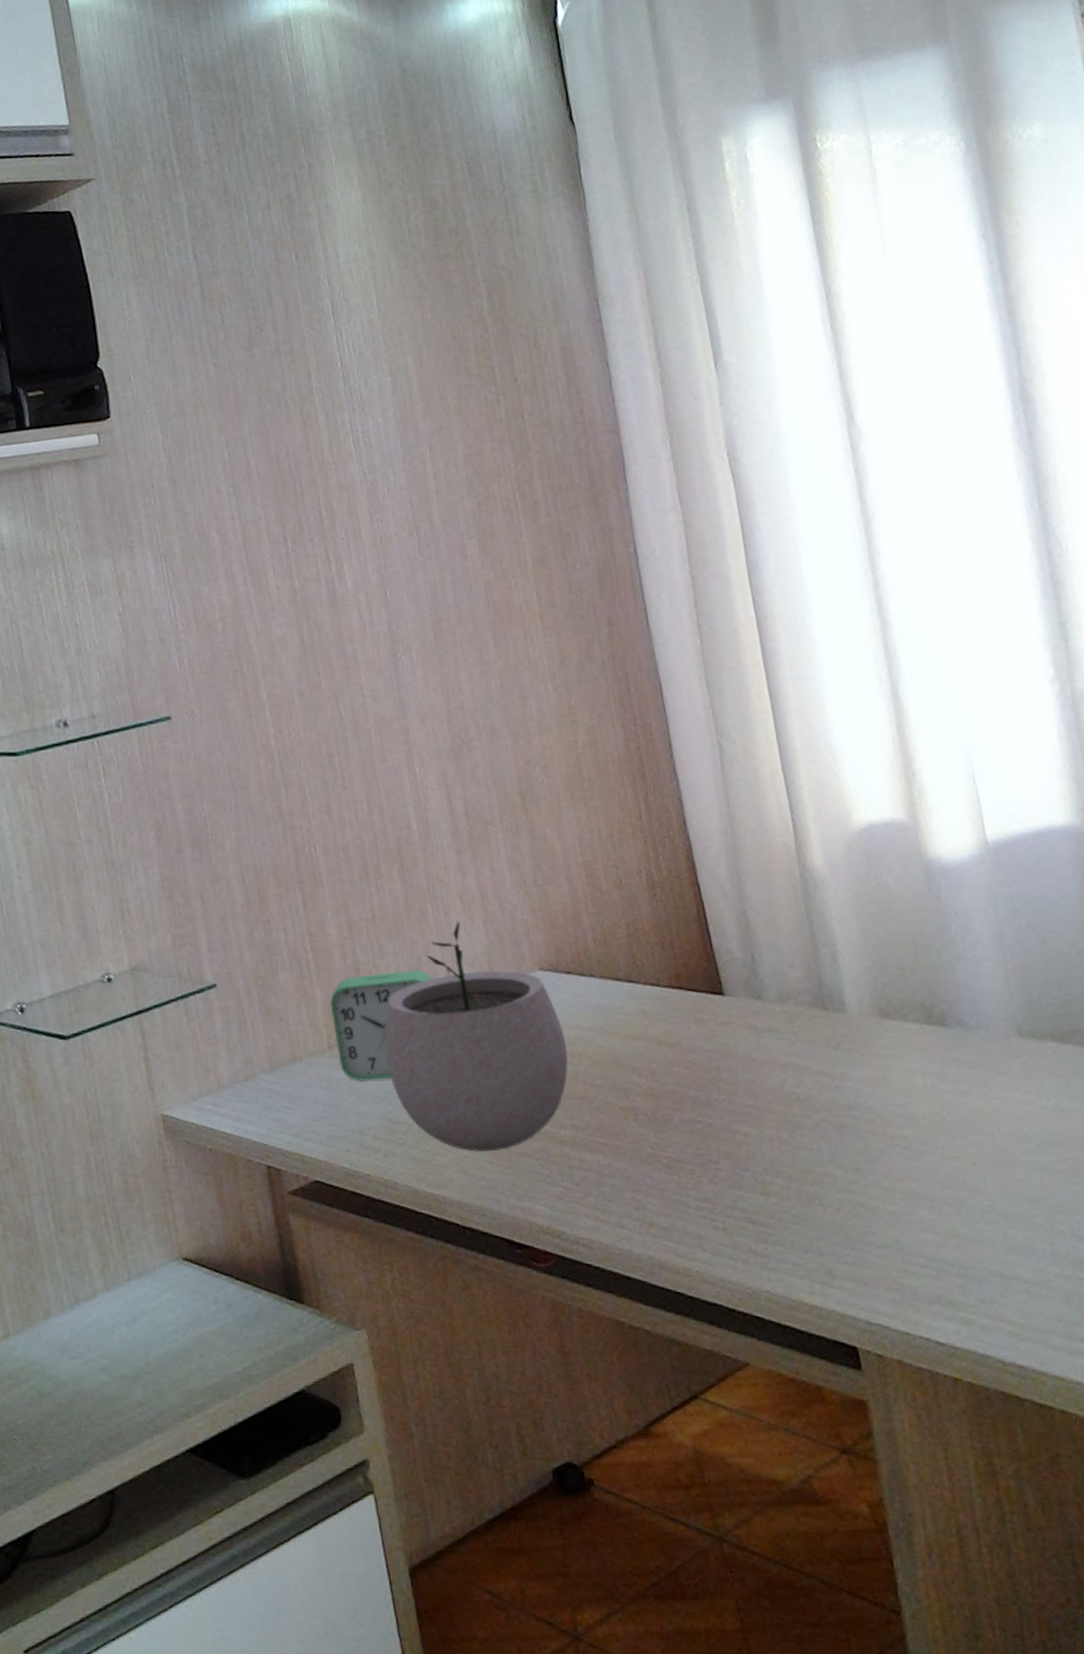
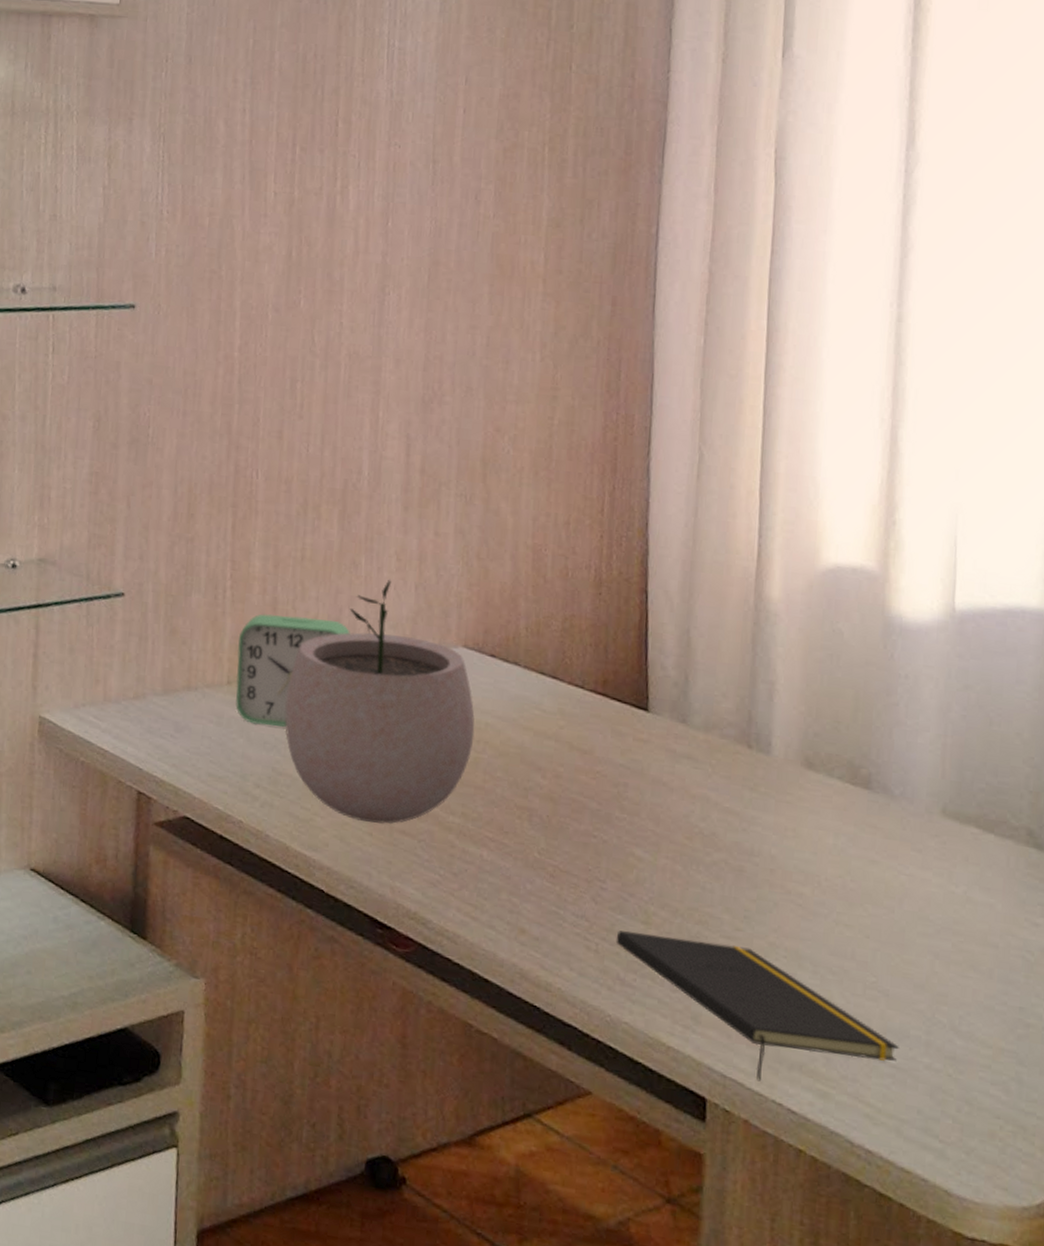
notepad: none [740,1197,1028,1321] -> present [615,930,899,1082]

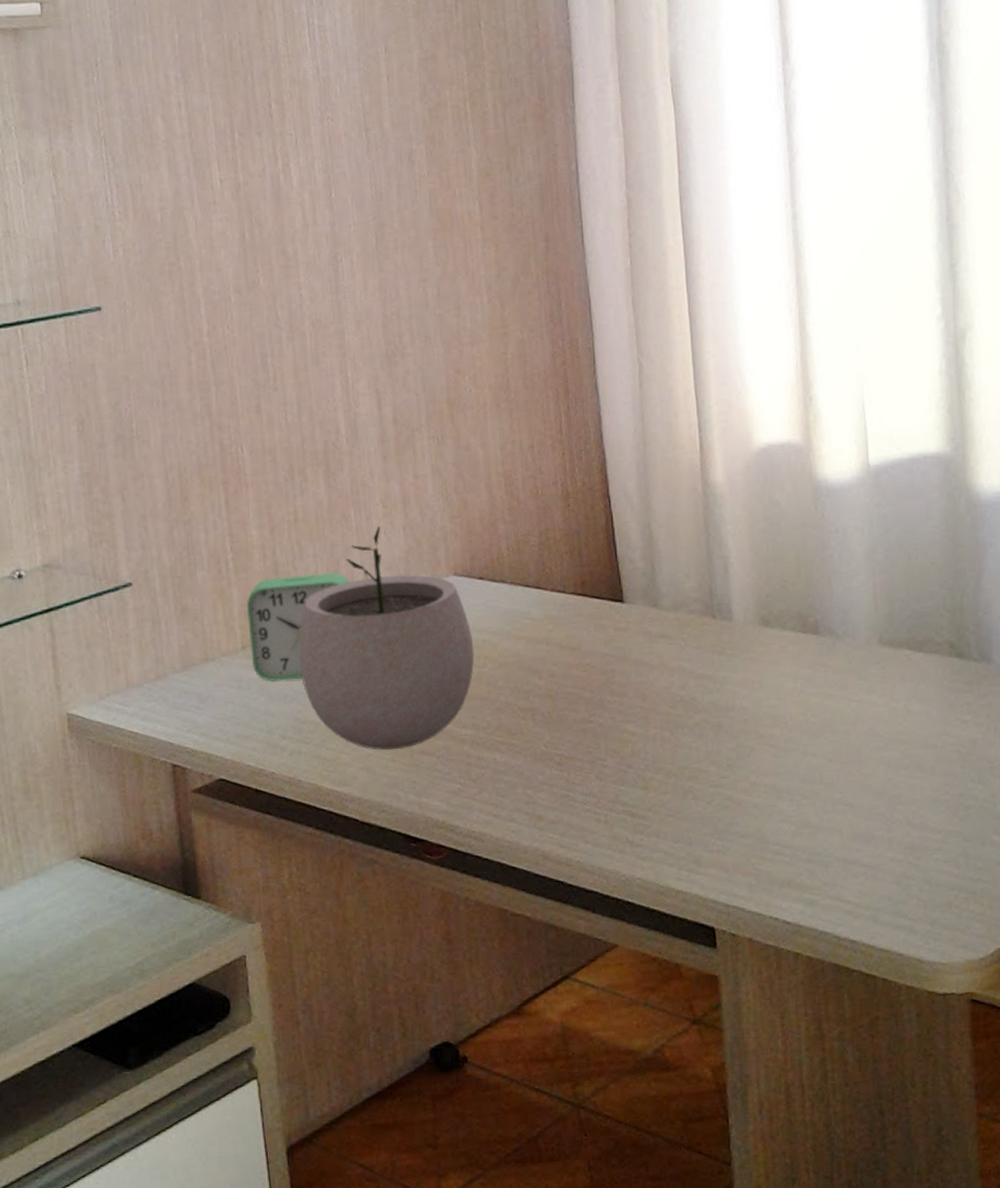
notepad: present [615,930,899,1082] -> none [621,791,867,903]

